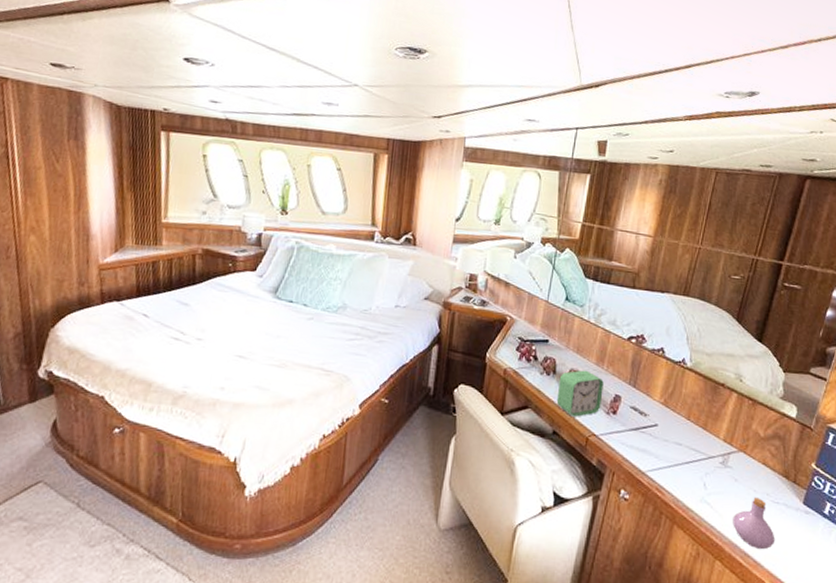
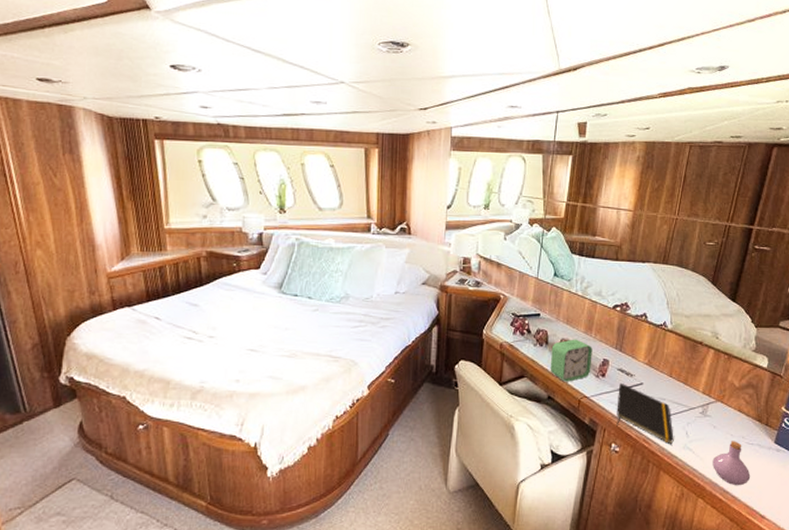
notepad: none [627,422,690,497] -> present [617,382,674,445]

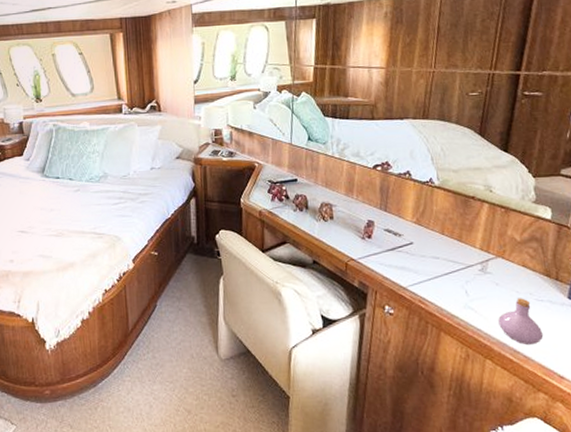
alarm clock: present [550,339,592,382] -> none [312,202,356,246]
notepad: present [617,382,674,445] -> none [387,243,453,305]

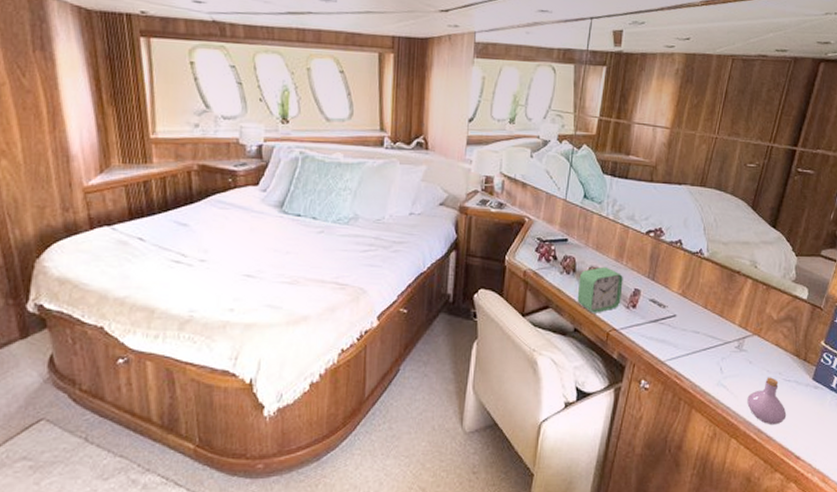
alarm clock: none [312,202,356,246] -> present [577,266,623,313]

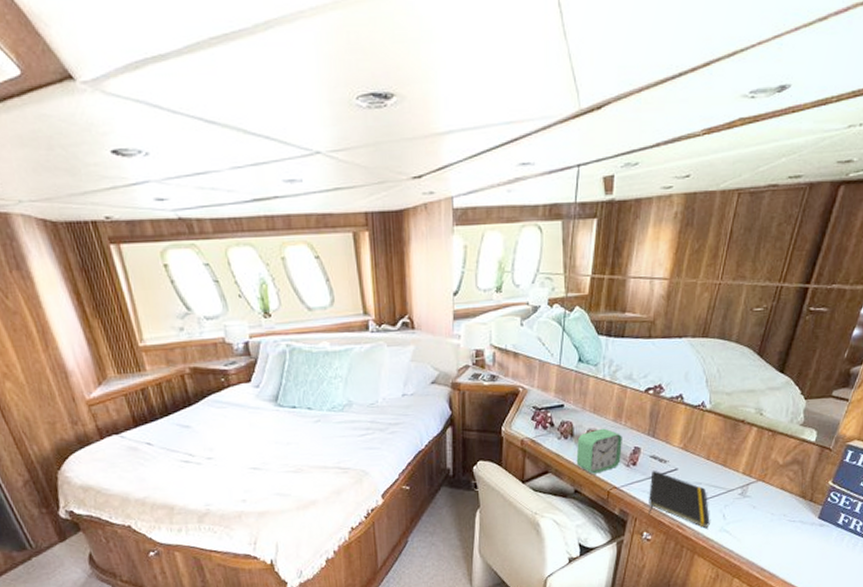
notepad: none [647,314,707,382] -> present [649,470,710,529]
perfume bottle: present [747,377,787,425] -> none [750,519,791,564]

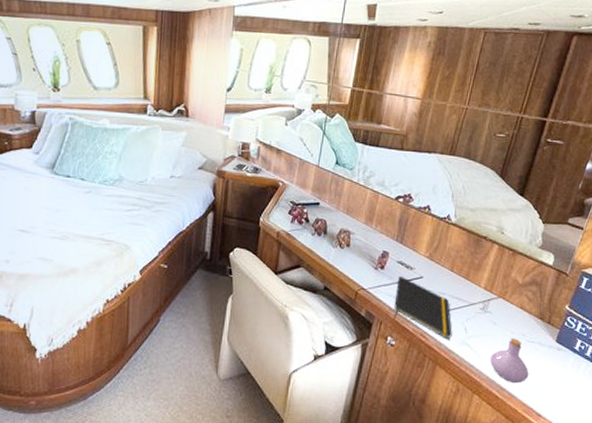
alarm clock: present [576,428,622,474] -> none [327,229,372,273]
perfume bottle: none [750,519,791,564] -> present [490,338,529,384]

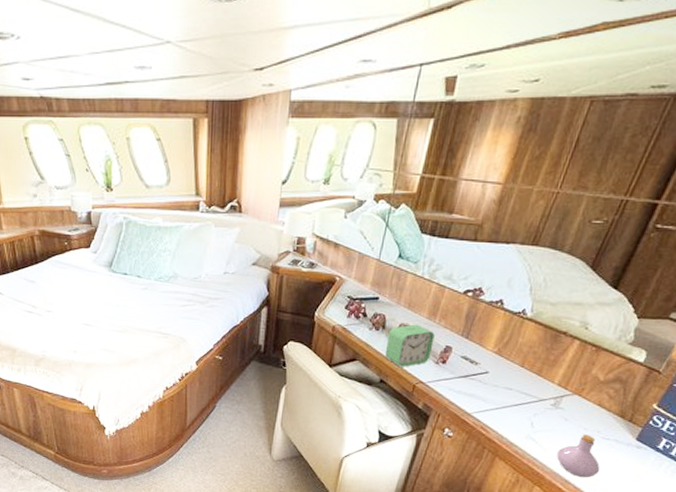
alarm clock: none [327,229,372,273] -> present [384,324,435,367]
notepad: present [393,275,452,340] -> none [453,370,517,434]

